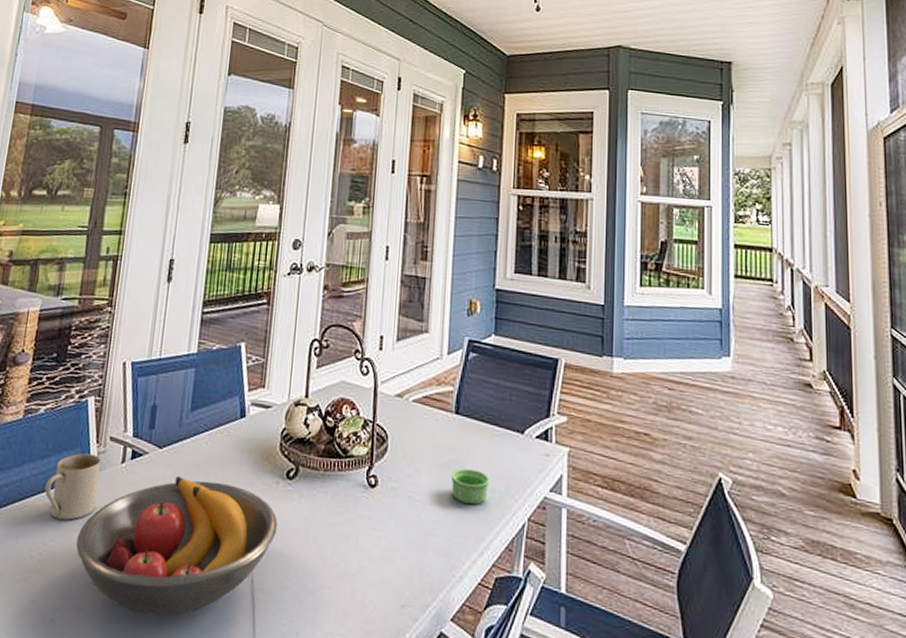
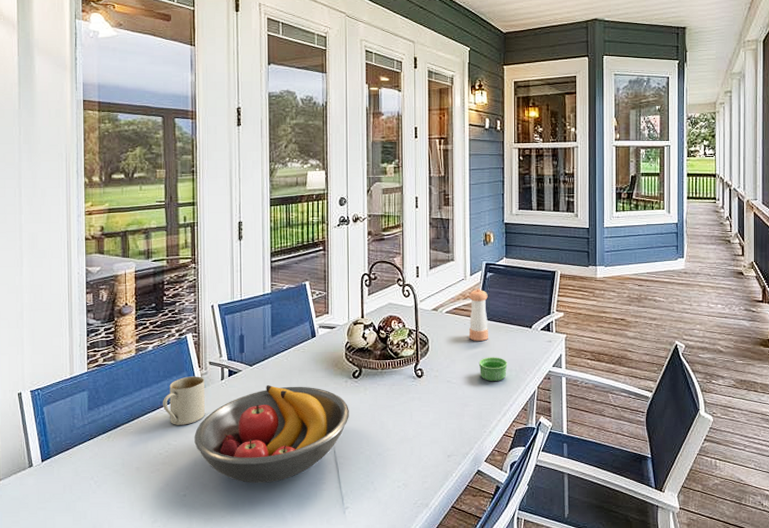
pepper shaker: none [441,373,469,445] -> present [469,289,488,341]

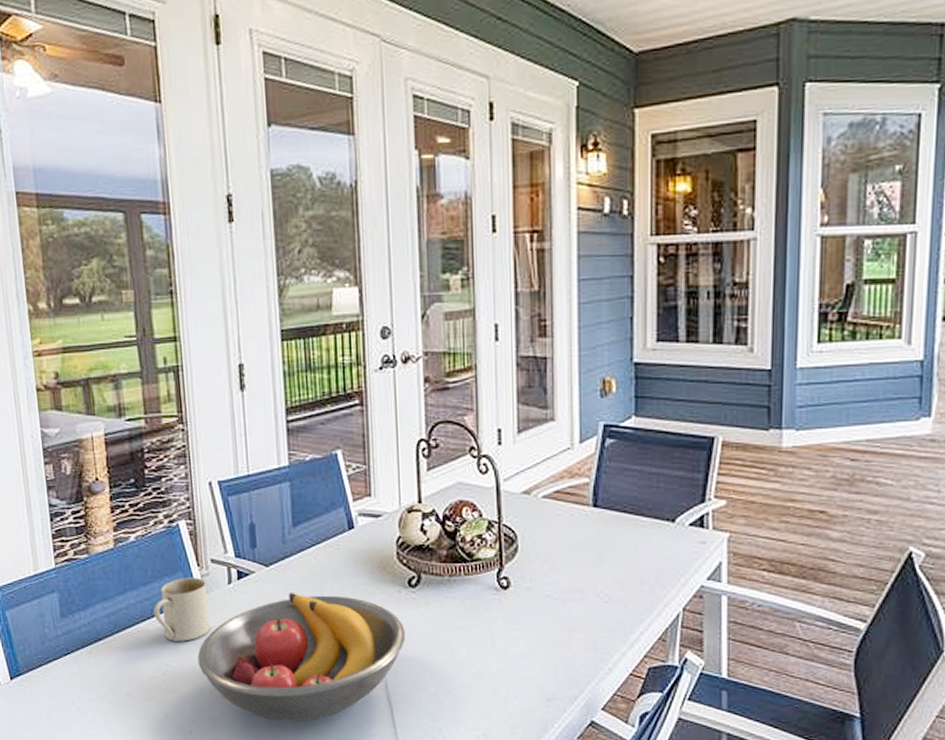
pepper shaker: present [469,289,488,341] -> none [578,462,607,539]
ramekin: present [478,357,508,382] -> none [592,563,637,599]

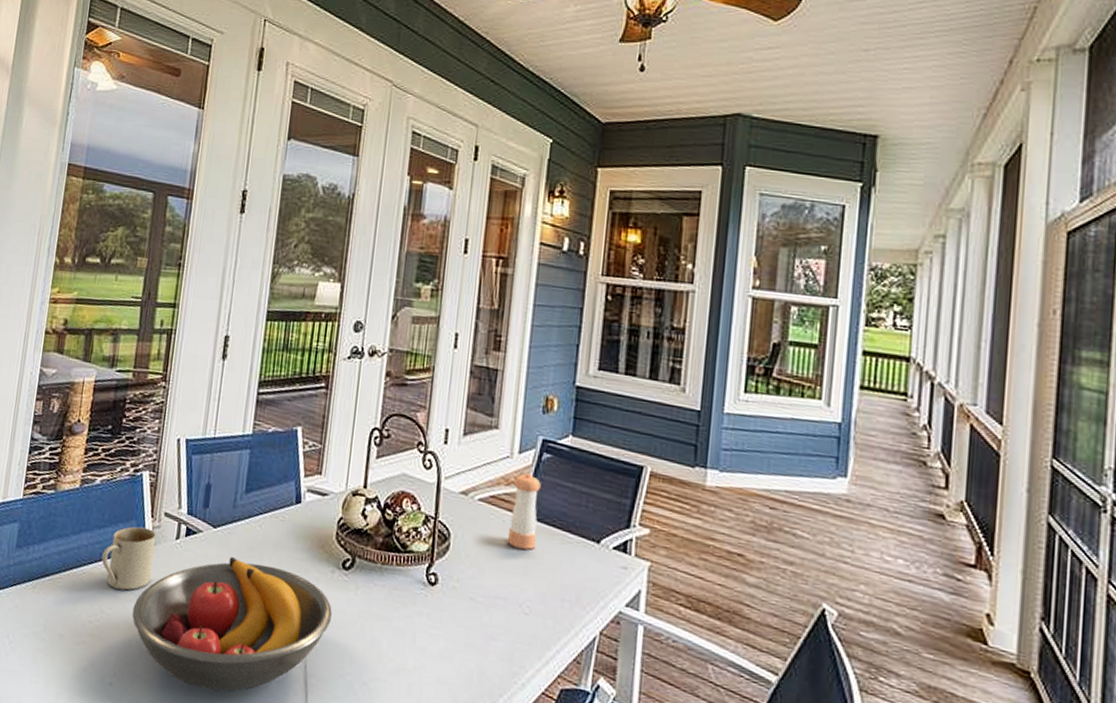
pepper shaker: none [578,462,607,539] -> present [508,473,541,550]

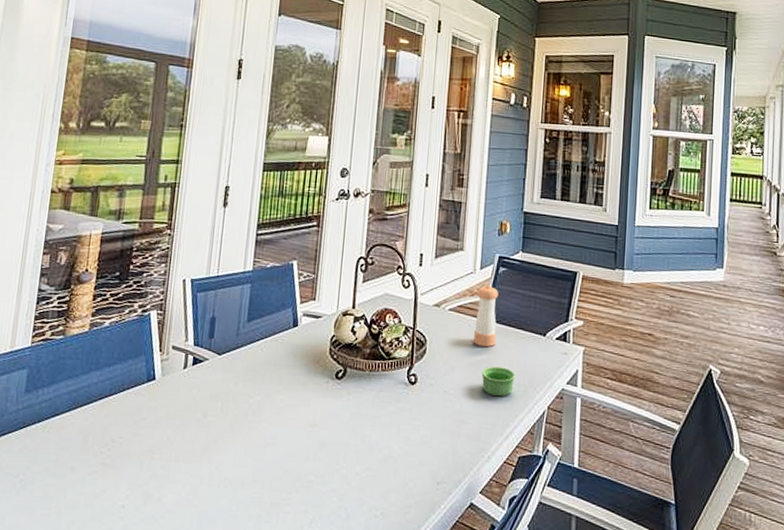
mug: present [101,526,156,591] -> none [111,361,164,420]
fruit bowl: present [132,557,332,692] -> none [143,379,328,499]
ramekin: none [517,574,560,612] -> present [482,366,516,397]

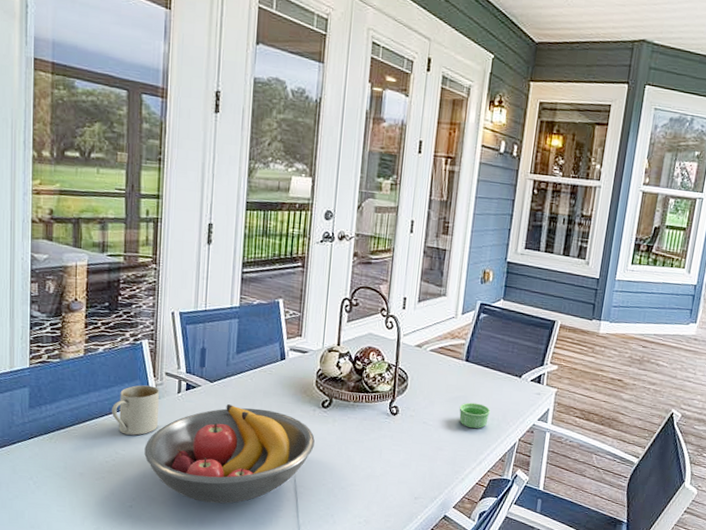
mug: none [111,361,164,420] -> present [111,385,159,436]
fruit bowl: none [143,379,328,499] -> present [144,404,315,504]
pepper shaker: present [474,285,499,347] -> none [453,329,479,385]

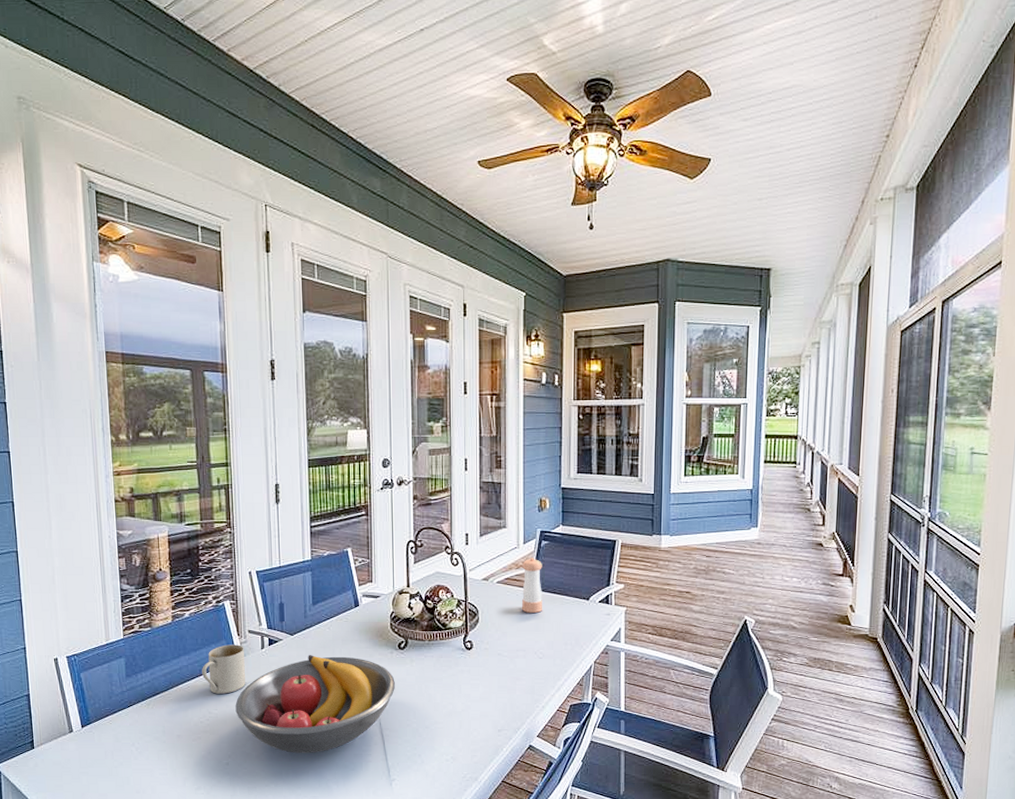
pepper shaker: none [453,329,479,385] -> present [522,558,542,613]
ramekin: present [459,402,491,429] -> none [531,630,563,656]

